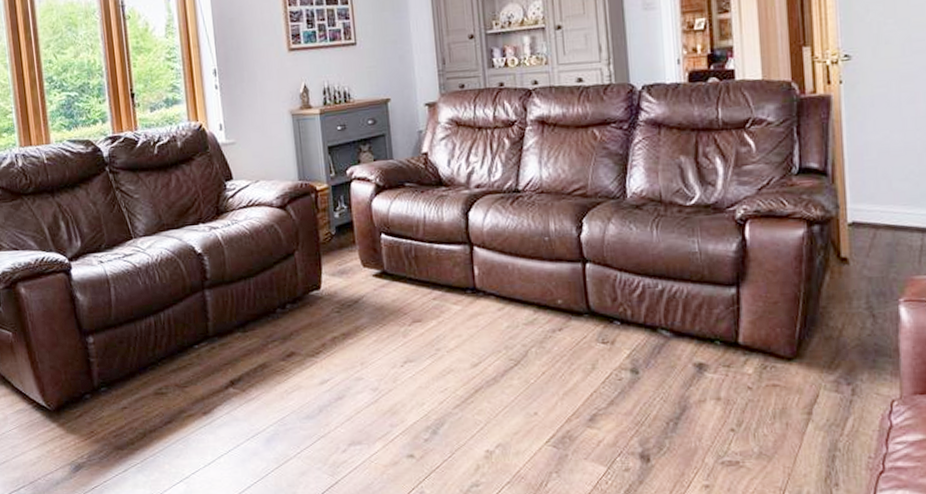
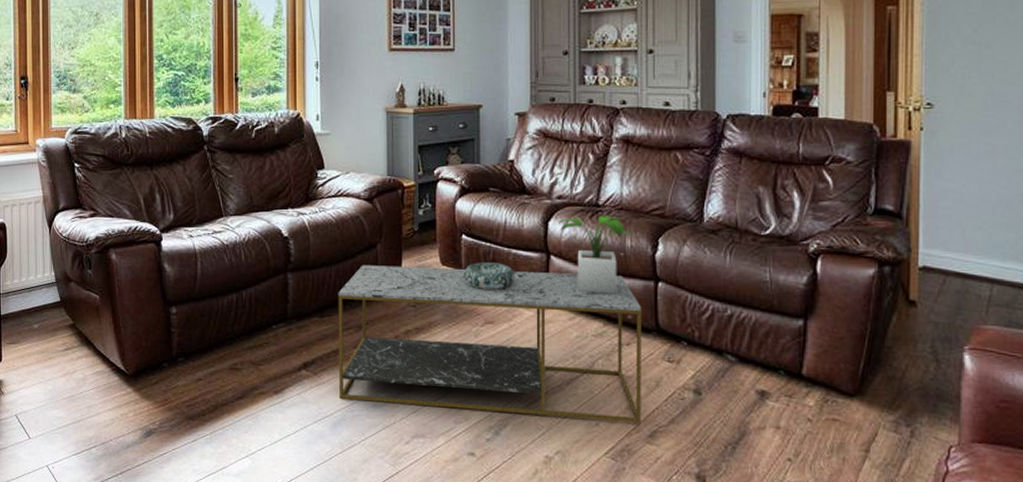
coffee table: none [259,260,580,414] -> present [338,265,642,424]
decorative bowl: none [386,259,440,288] -> present [464,262,516,290]
potted plant: none [479,200,558,282] -> present [559,215,635,294]

